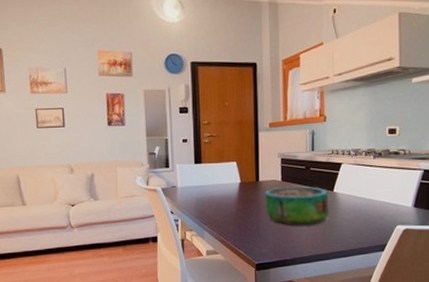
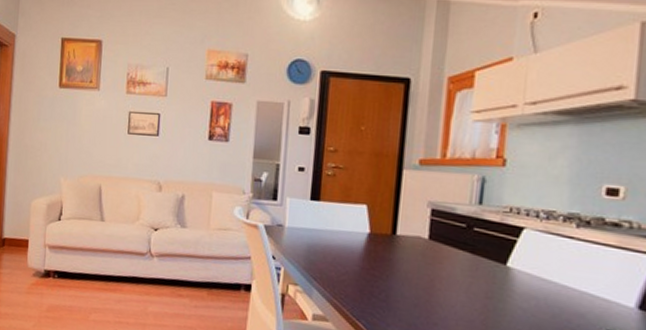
decorative bowl: present [265,186,329,226] -> none [401,247,498,308]

